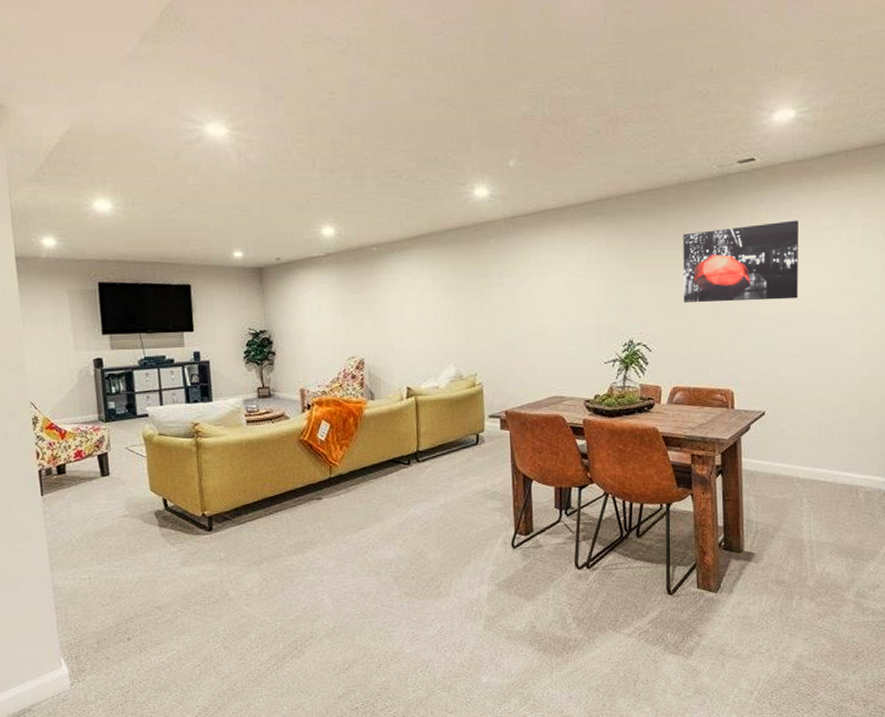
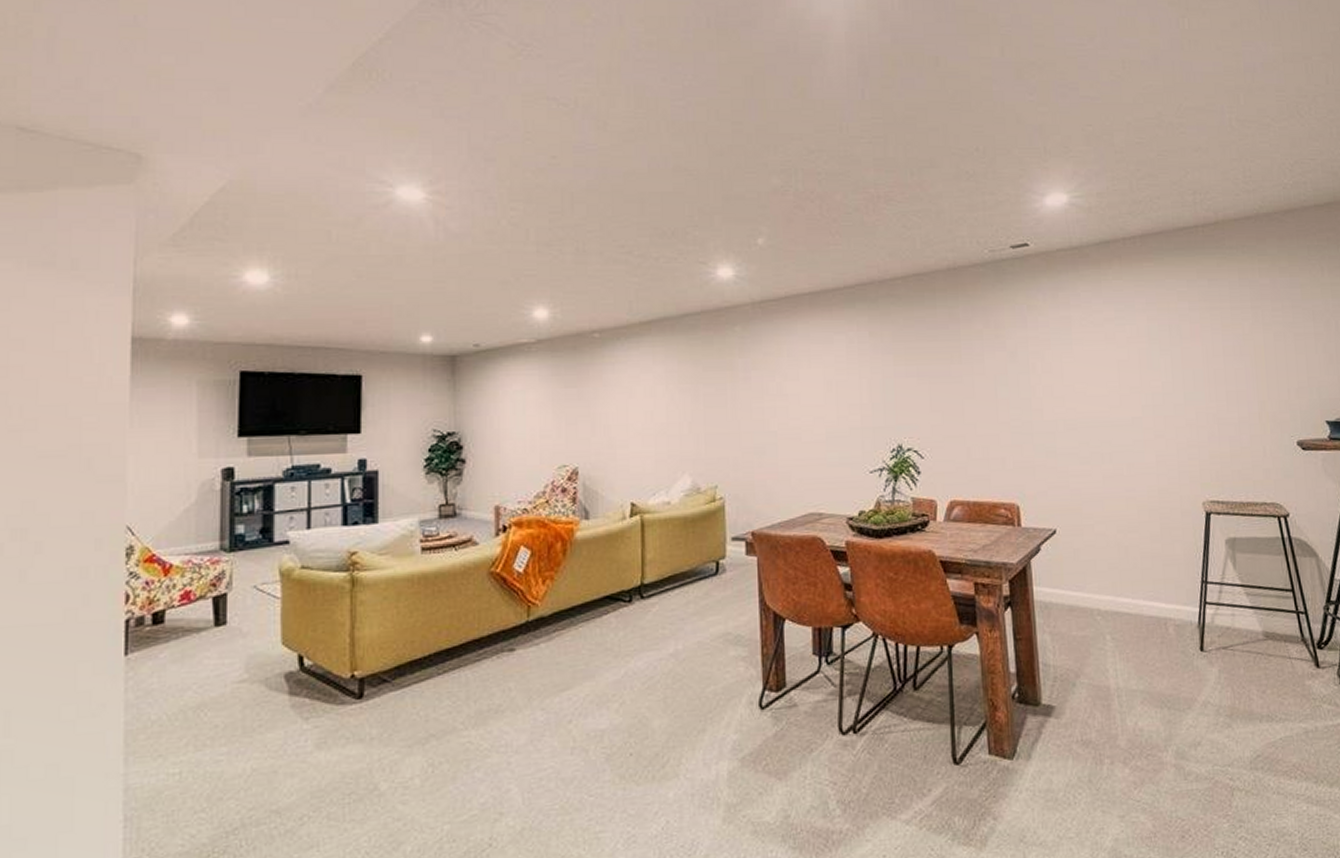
wall art: present [683,220,798,304] -> none [954,311,1084,403]

